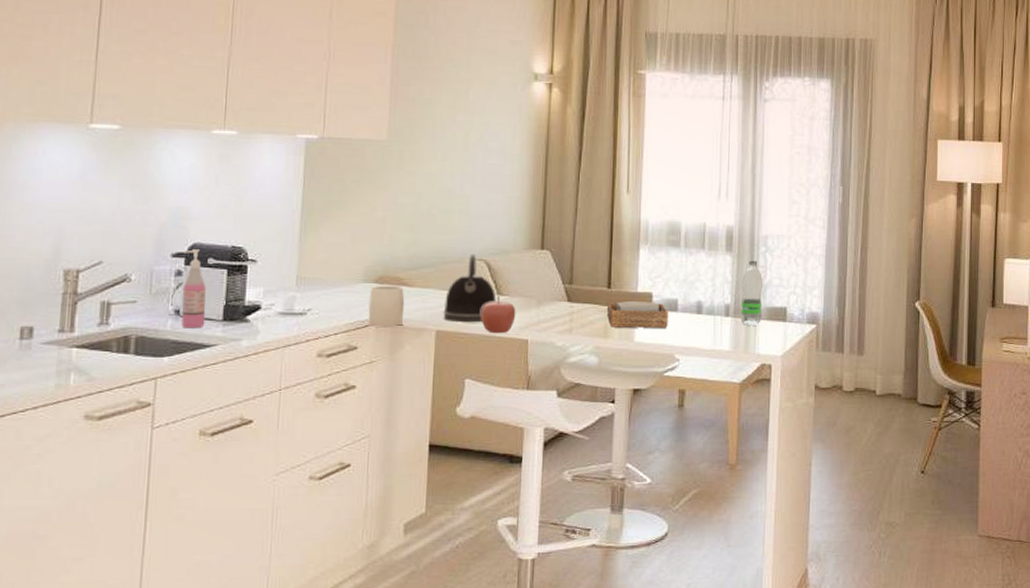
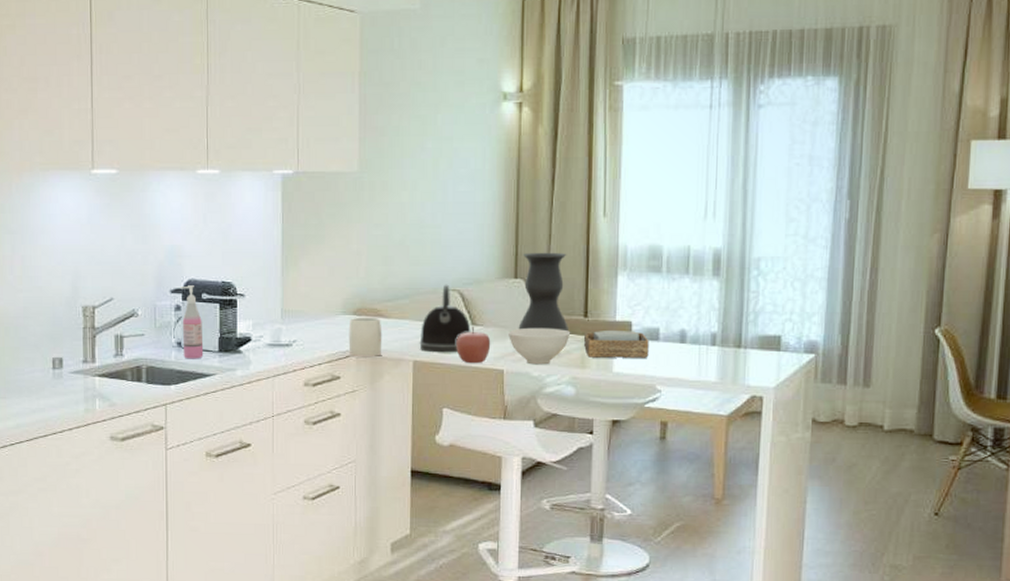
bowl: none [533,298,595,335] -> present [507,327,571,365]
vase: none [543,224,592,302] -> present [518,252,568,332]
bottle: present [740,260,763,326] -> none [728,285,754,355]

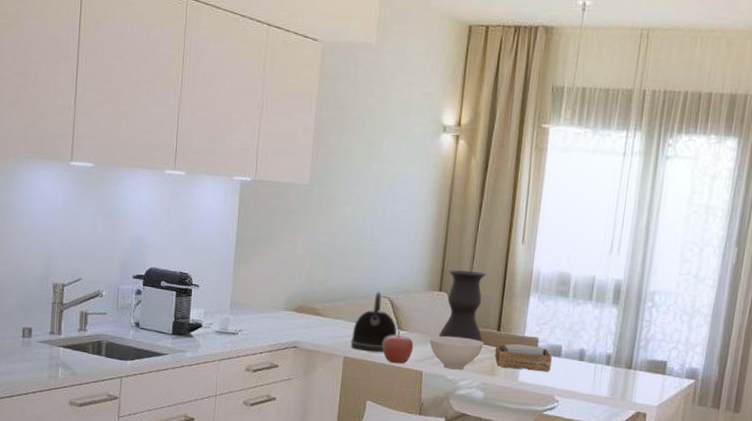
soap dispenser: present [180,285,204,359] -> none [140,273,160,340]
mug: present [348,317,382,358] -> none [288,314,319,351]

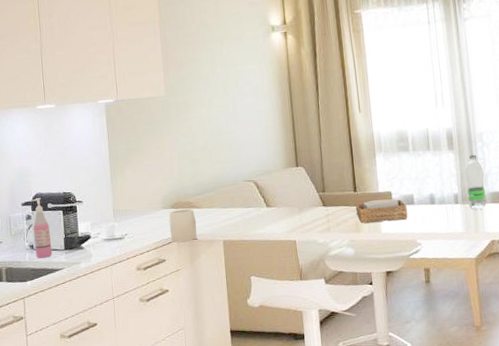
soap dispenser: none [140,273,160,340] -> present [29,198,53,259]
mug: none [288,314,319,351] -> present [168,208,197,243]
kettle: present [350,291,397,352] -> none [226,176,267,232]
fruit: present [383,330,414,364] -> none [256,207,284,239]
bowl: present [429,336,485,370] -> none [295,203,345,234]
vase: present [438,269,487,342] -> none [300,143,343,207]
bottle: none [620,314,646,376] -> present [465,154,487,210]

